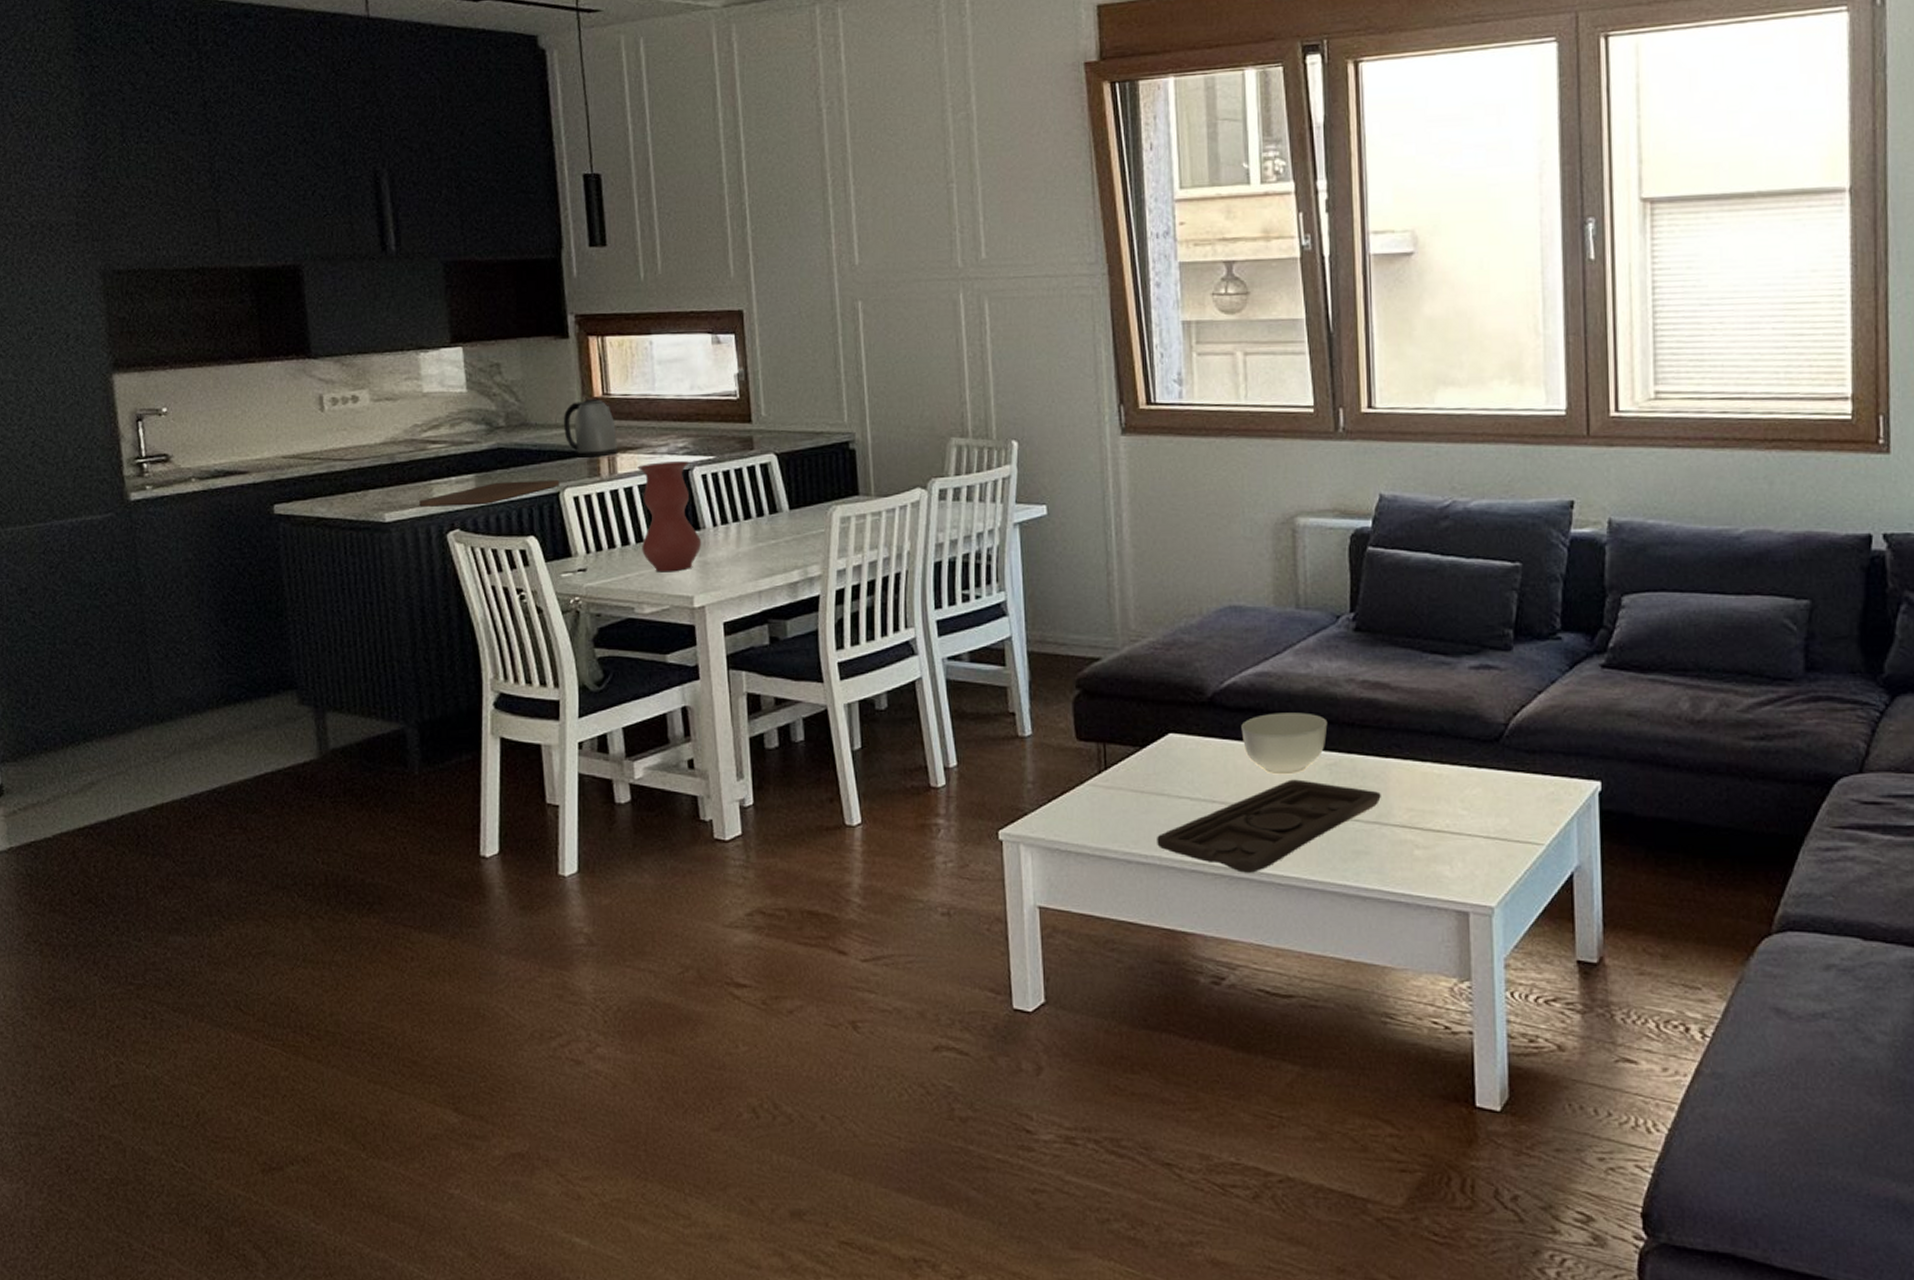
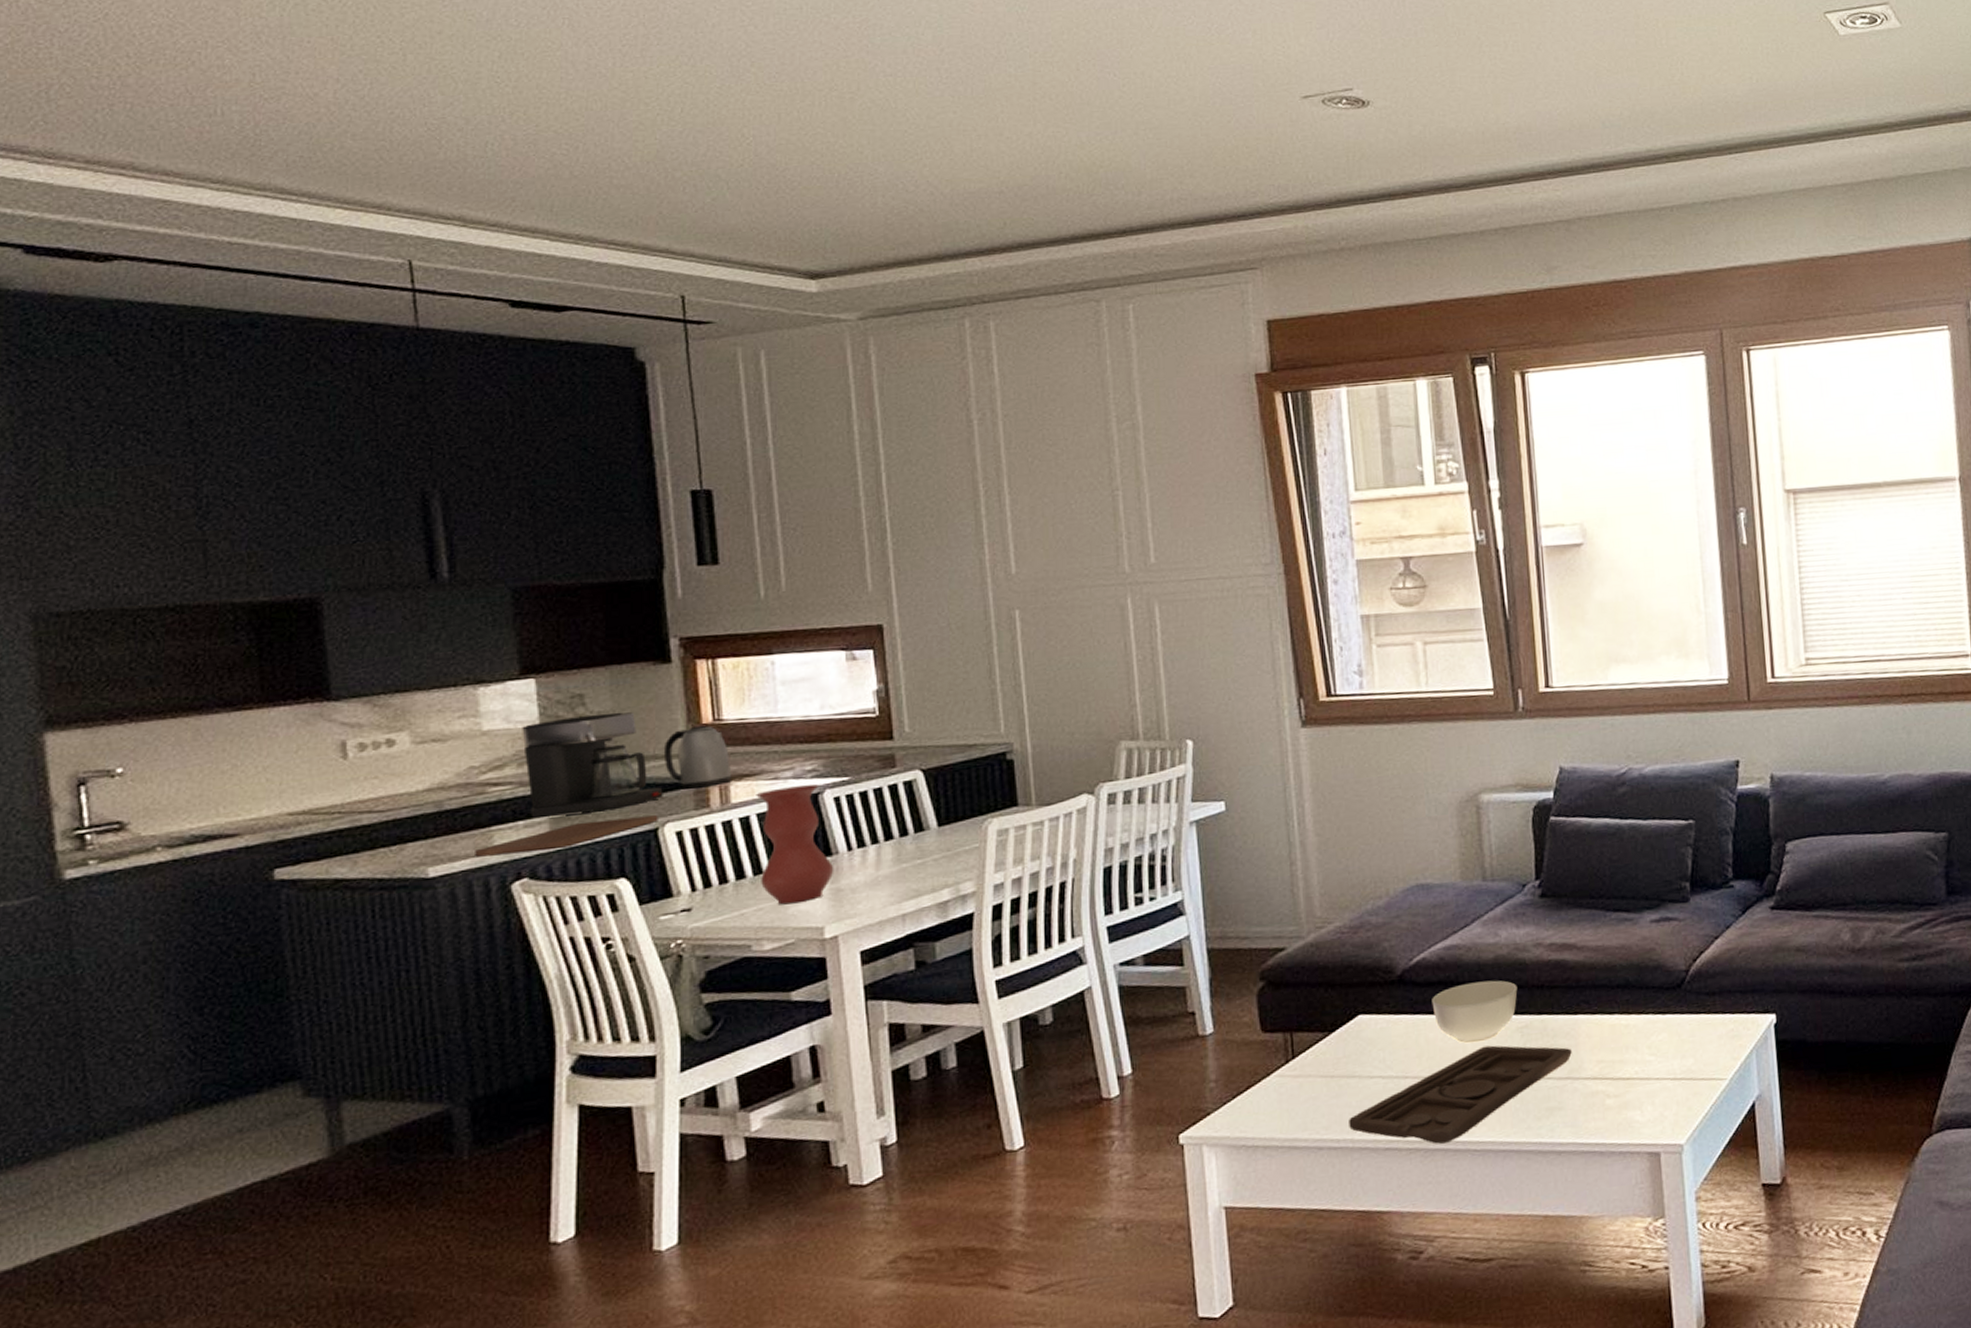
coffee maker: none [453,382,563,476] -> present [522,712,663,819]

